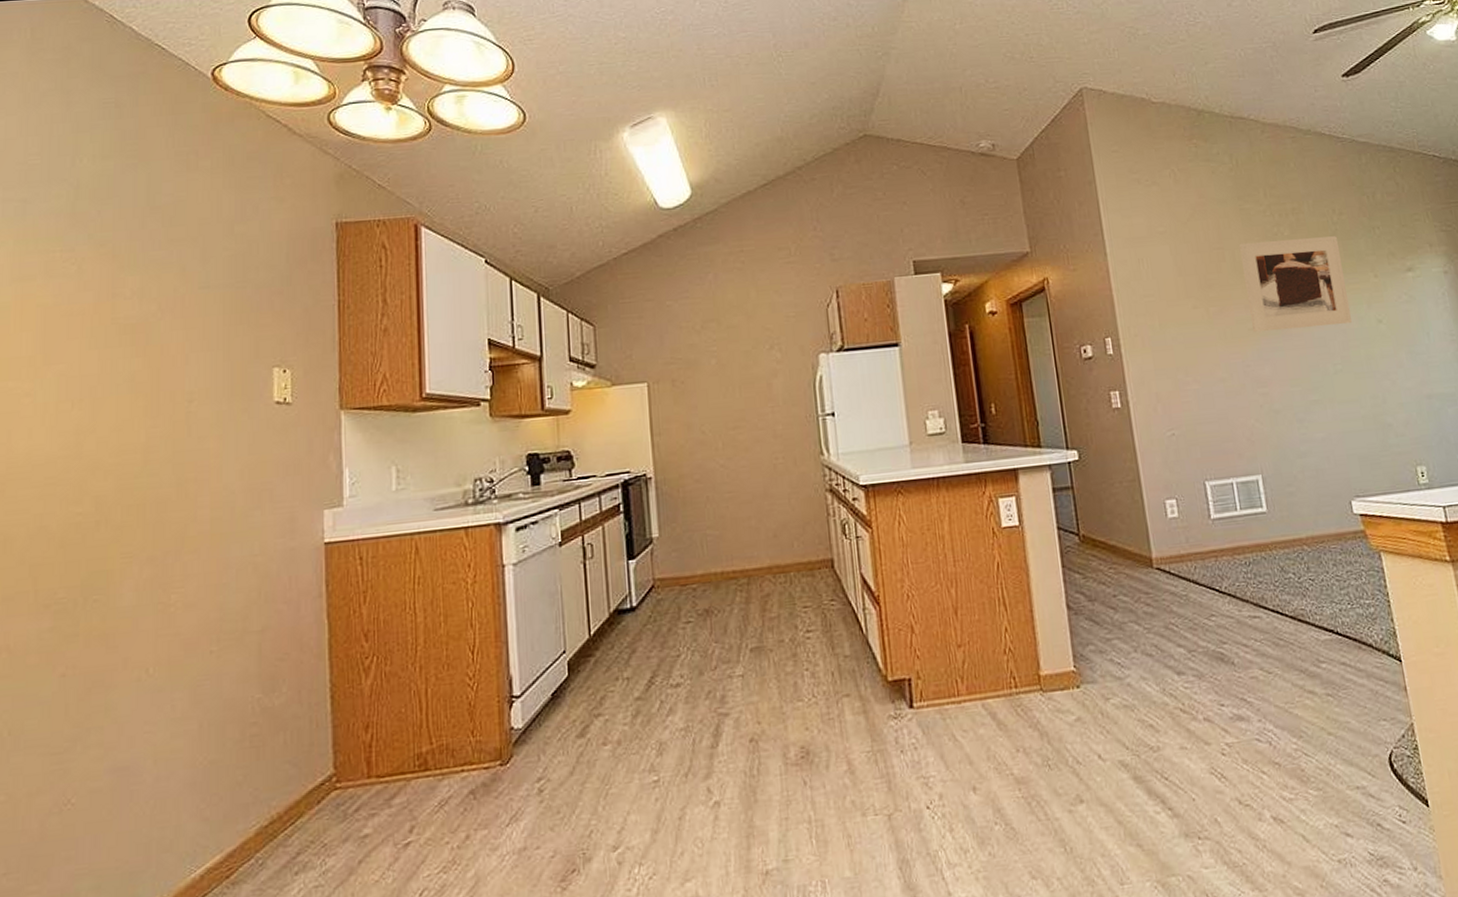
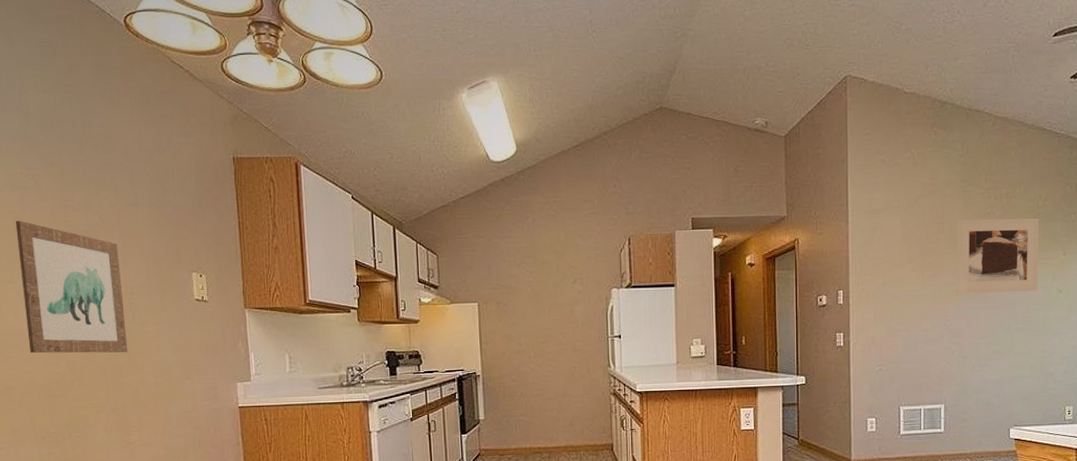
wall art: none [43,315,179,489] -> present [15,220,128,354]

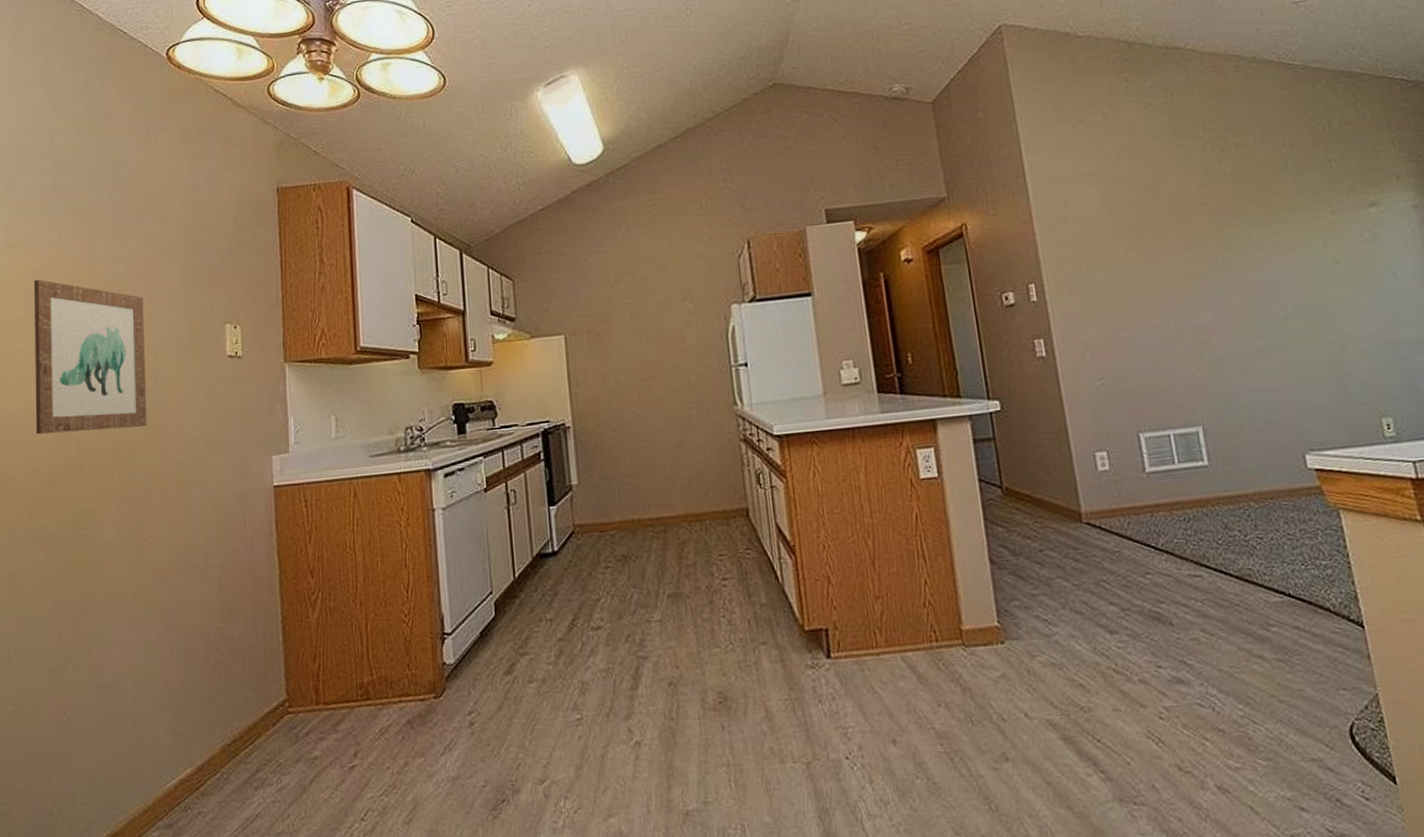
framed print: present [957,218,1039,294] -> none [1175,171,1305,277]

